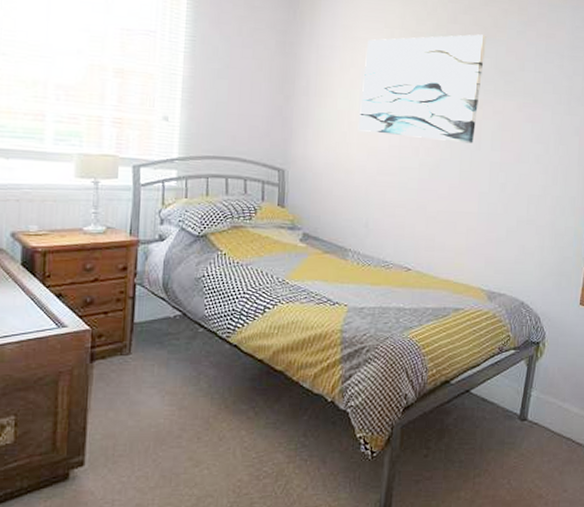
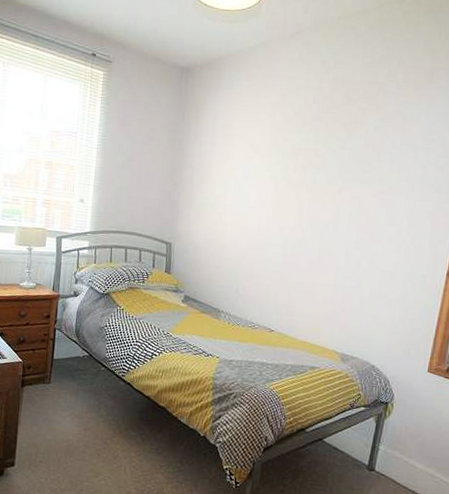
wall art: present [359,34,487,144] -> none [233,130,346,225]

